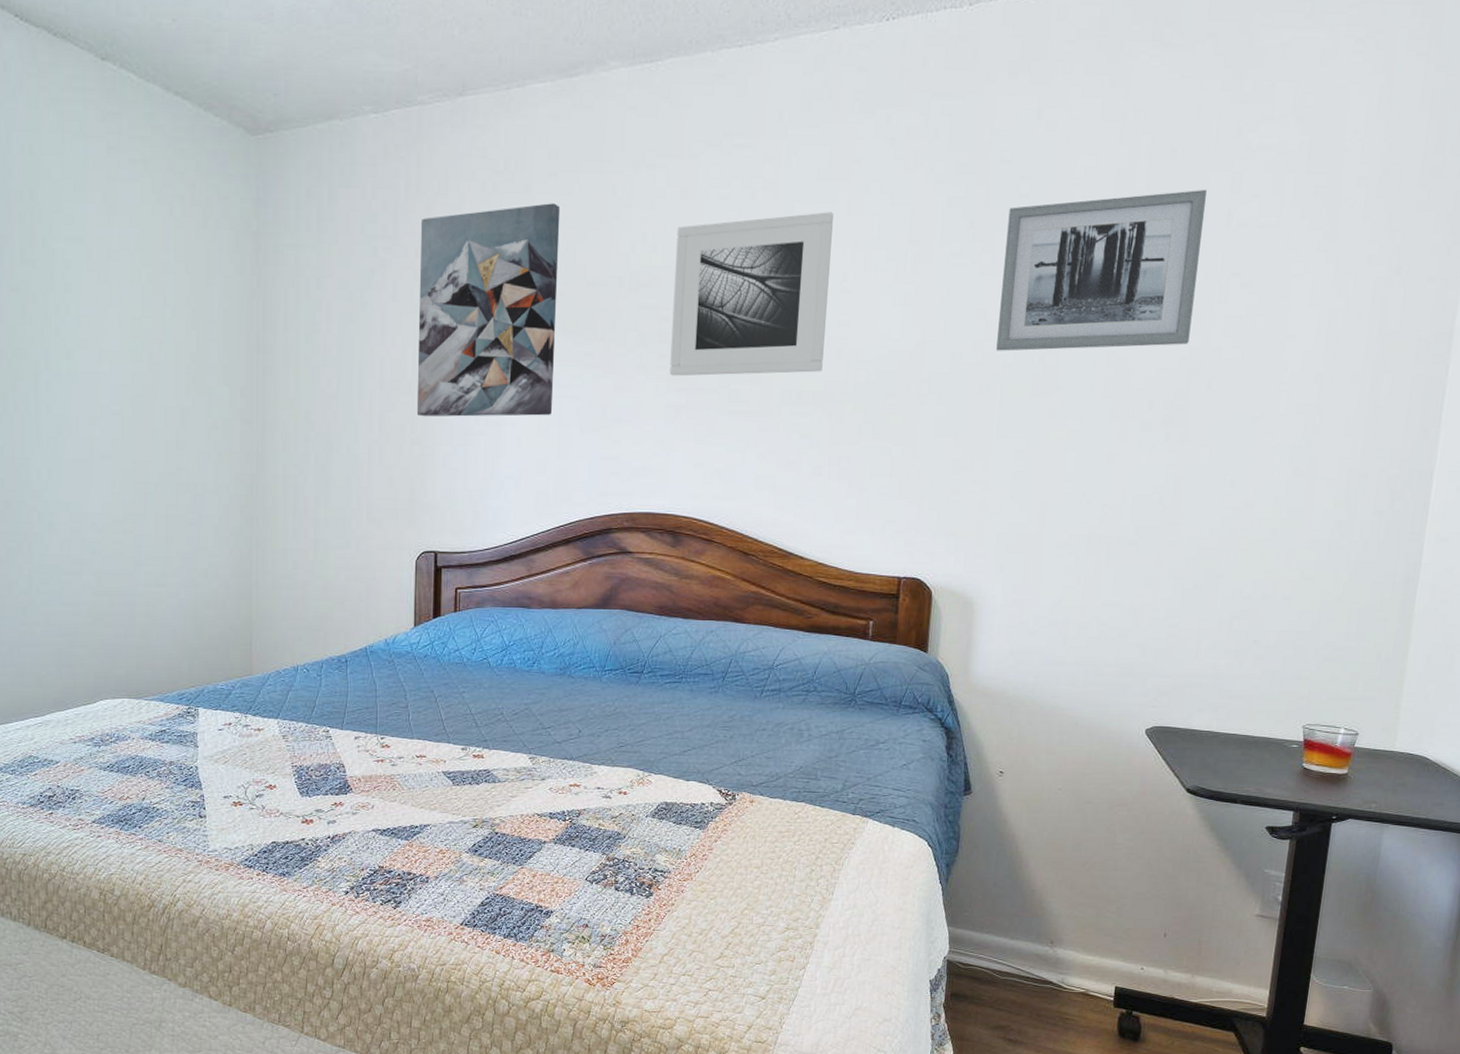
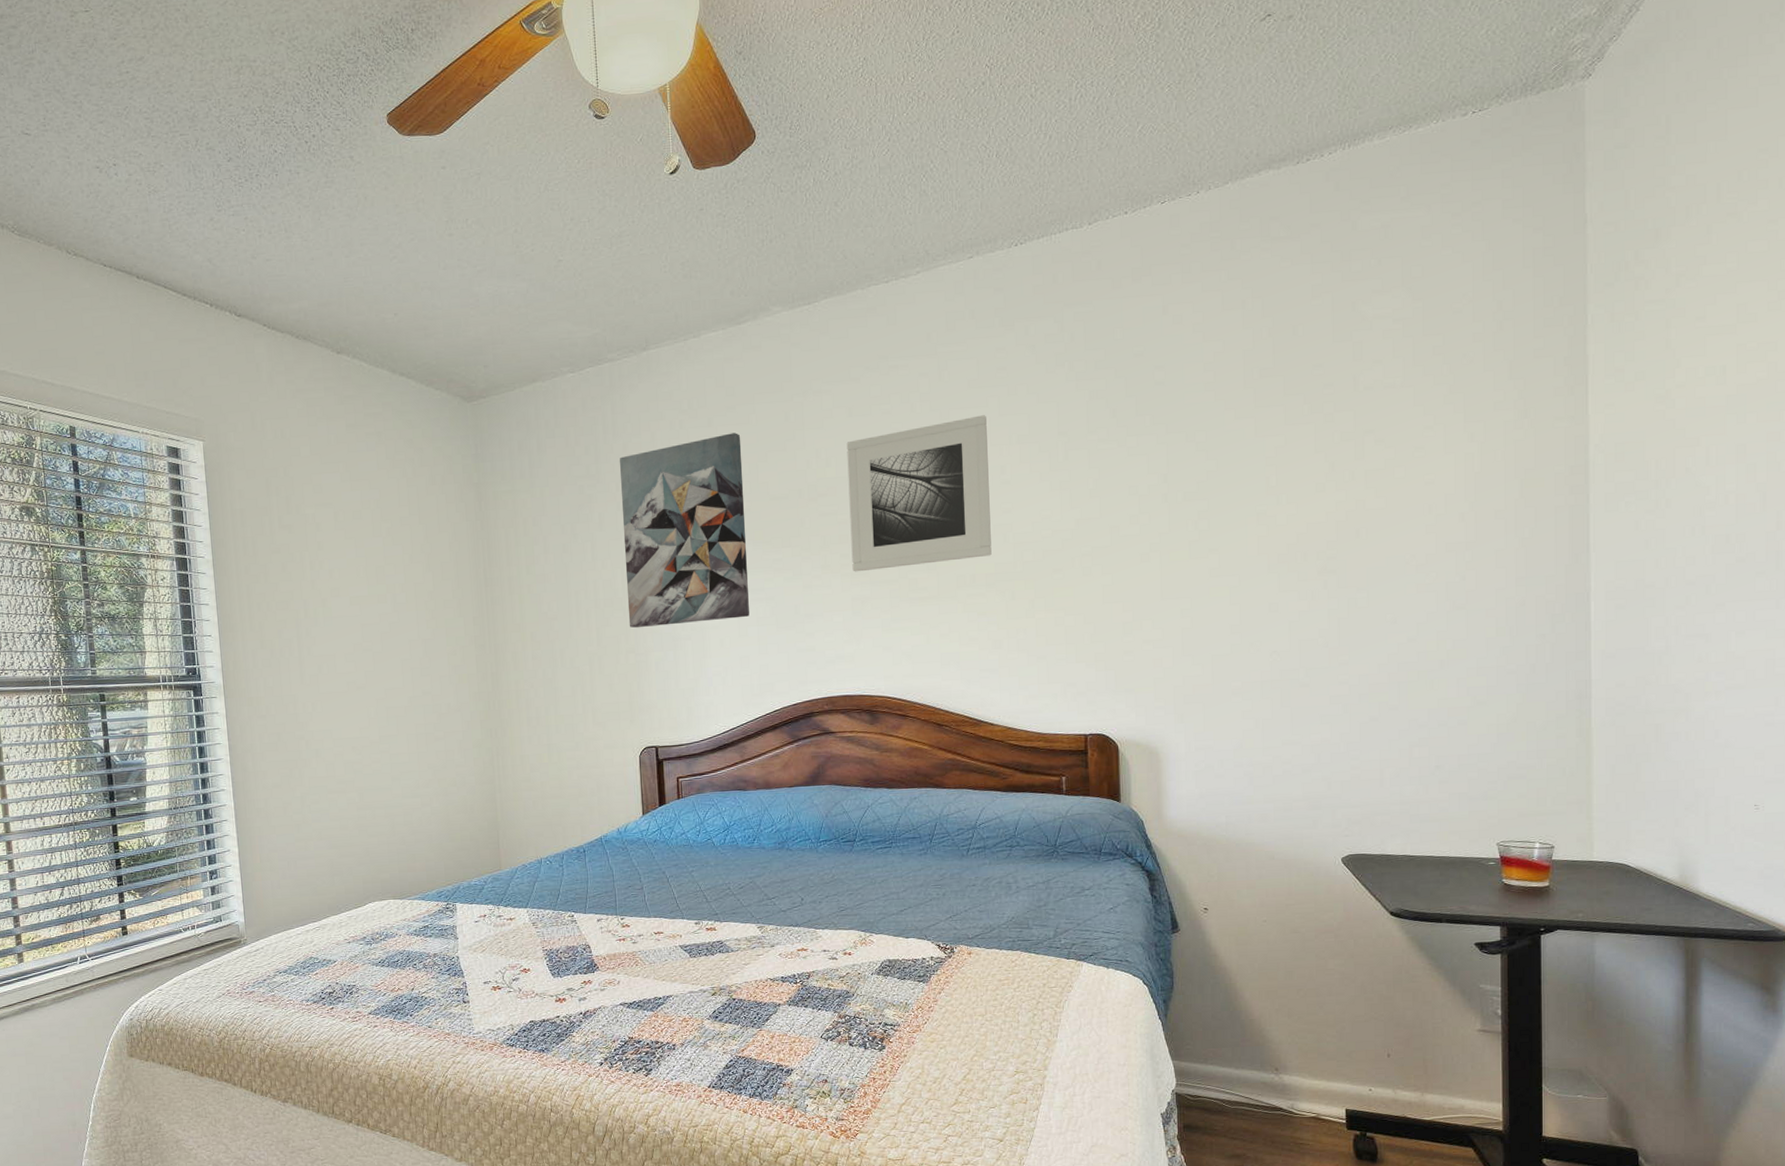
wall art: present [996,189,1207,351] -> none [1148,359,1333,522]

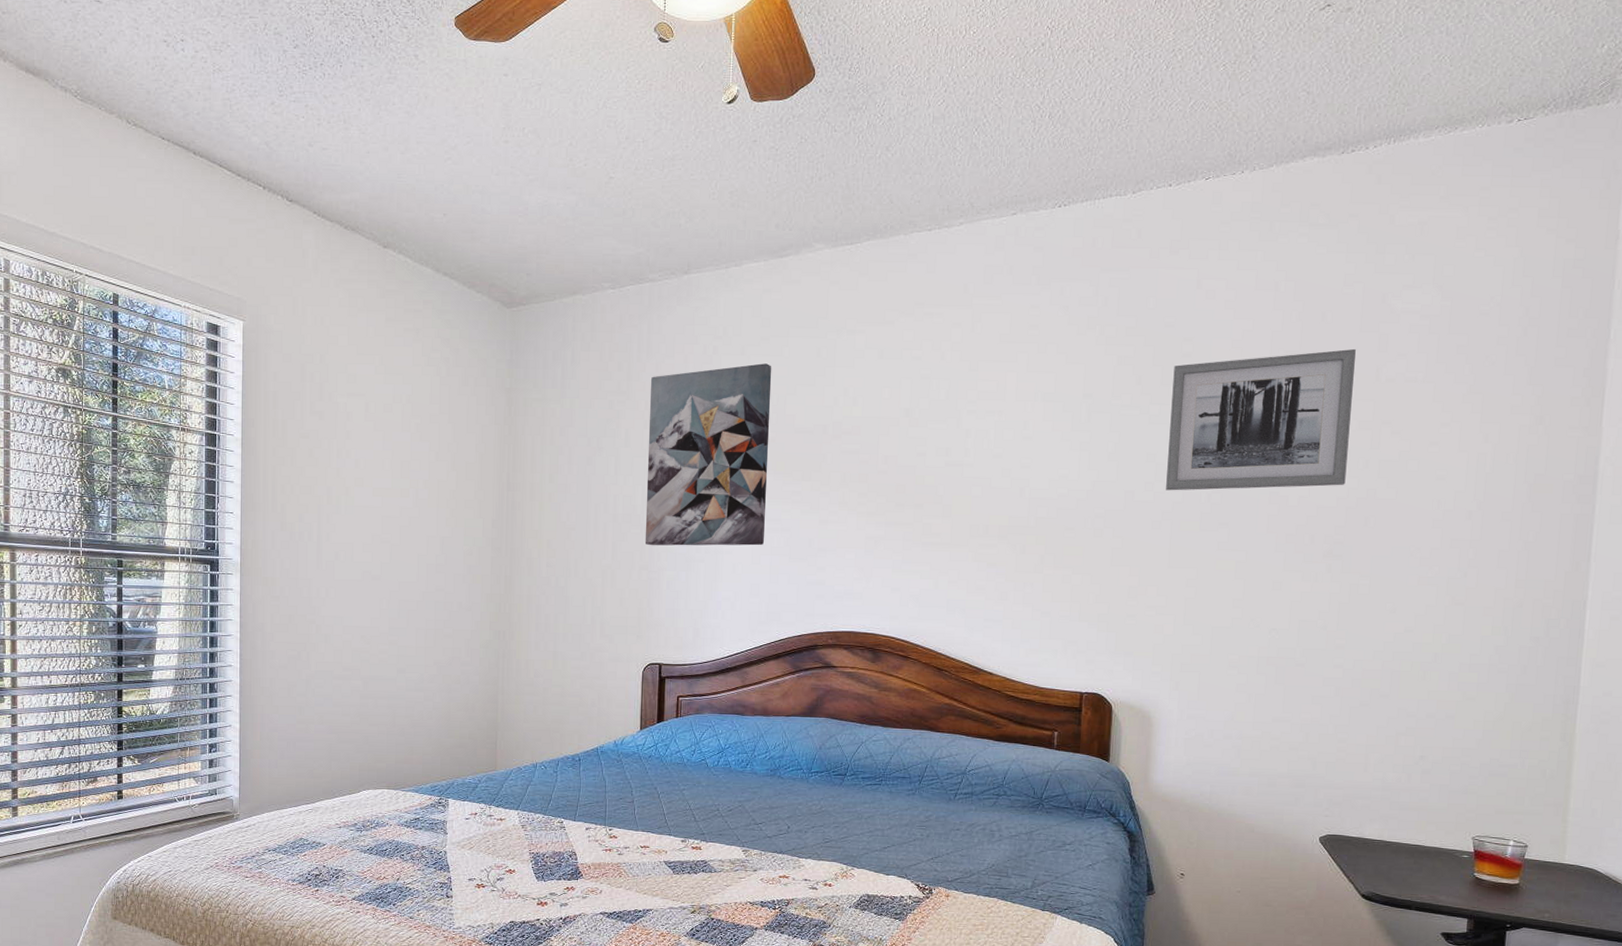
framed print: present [846,415,992,572] -> none [869,370,1014,512]
wall art: none [1148,359,1333,522] -> present [1166,348,1356,491]

